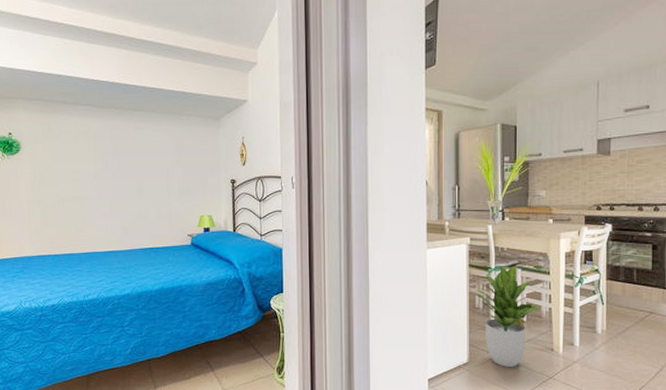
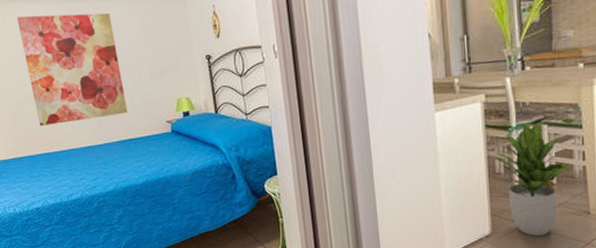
wall art: none [63,127,153,228] -> present [17,13,128,126]

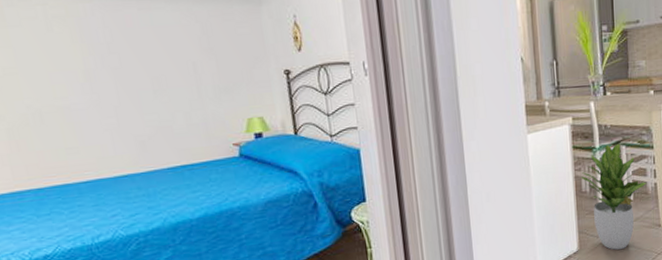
wall art: present [17,13,128,126] -> none [23,11,183,151]

